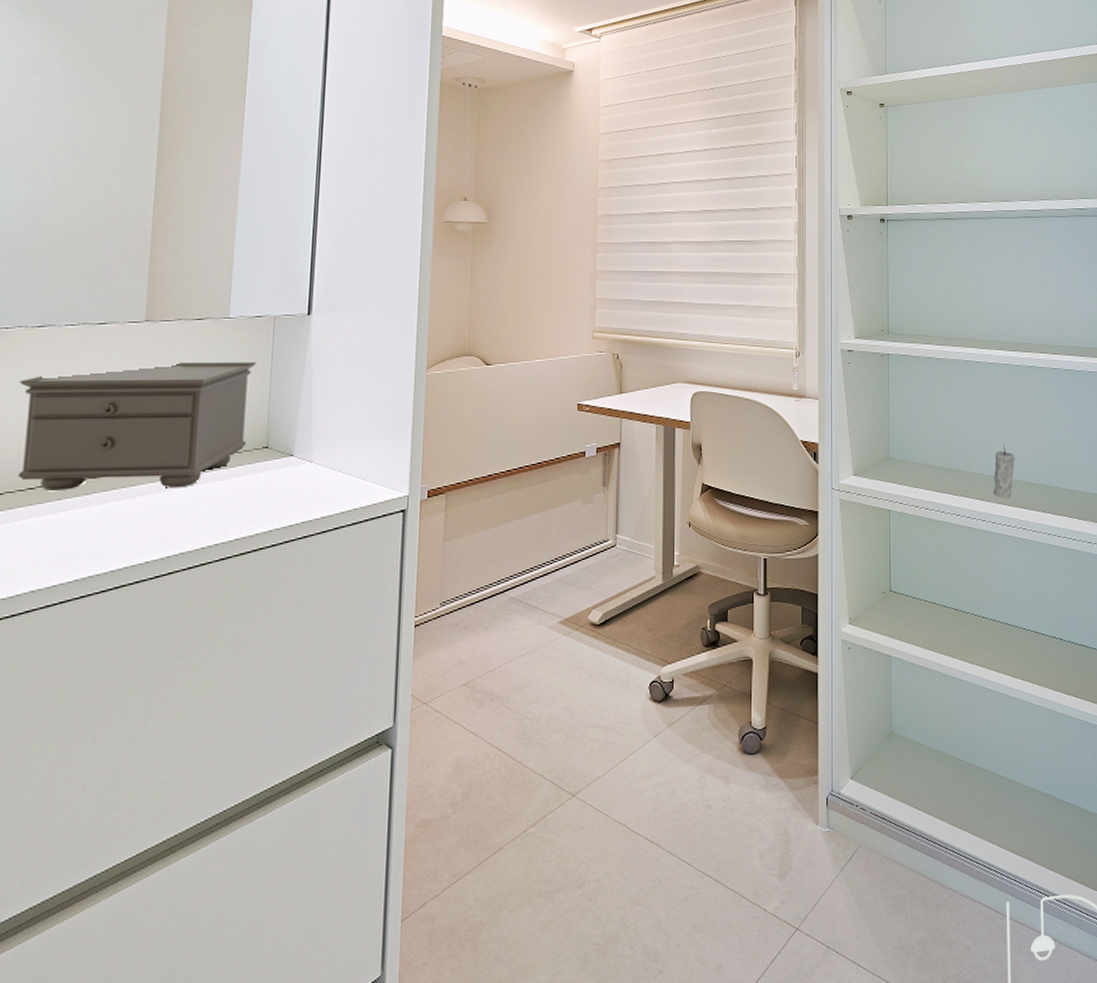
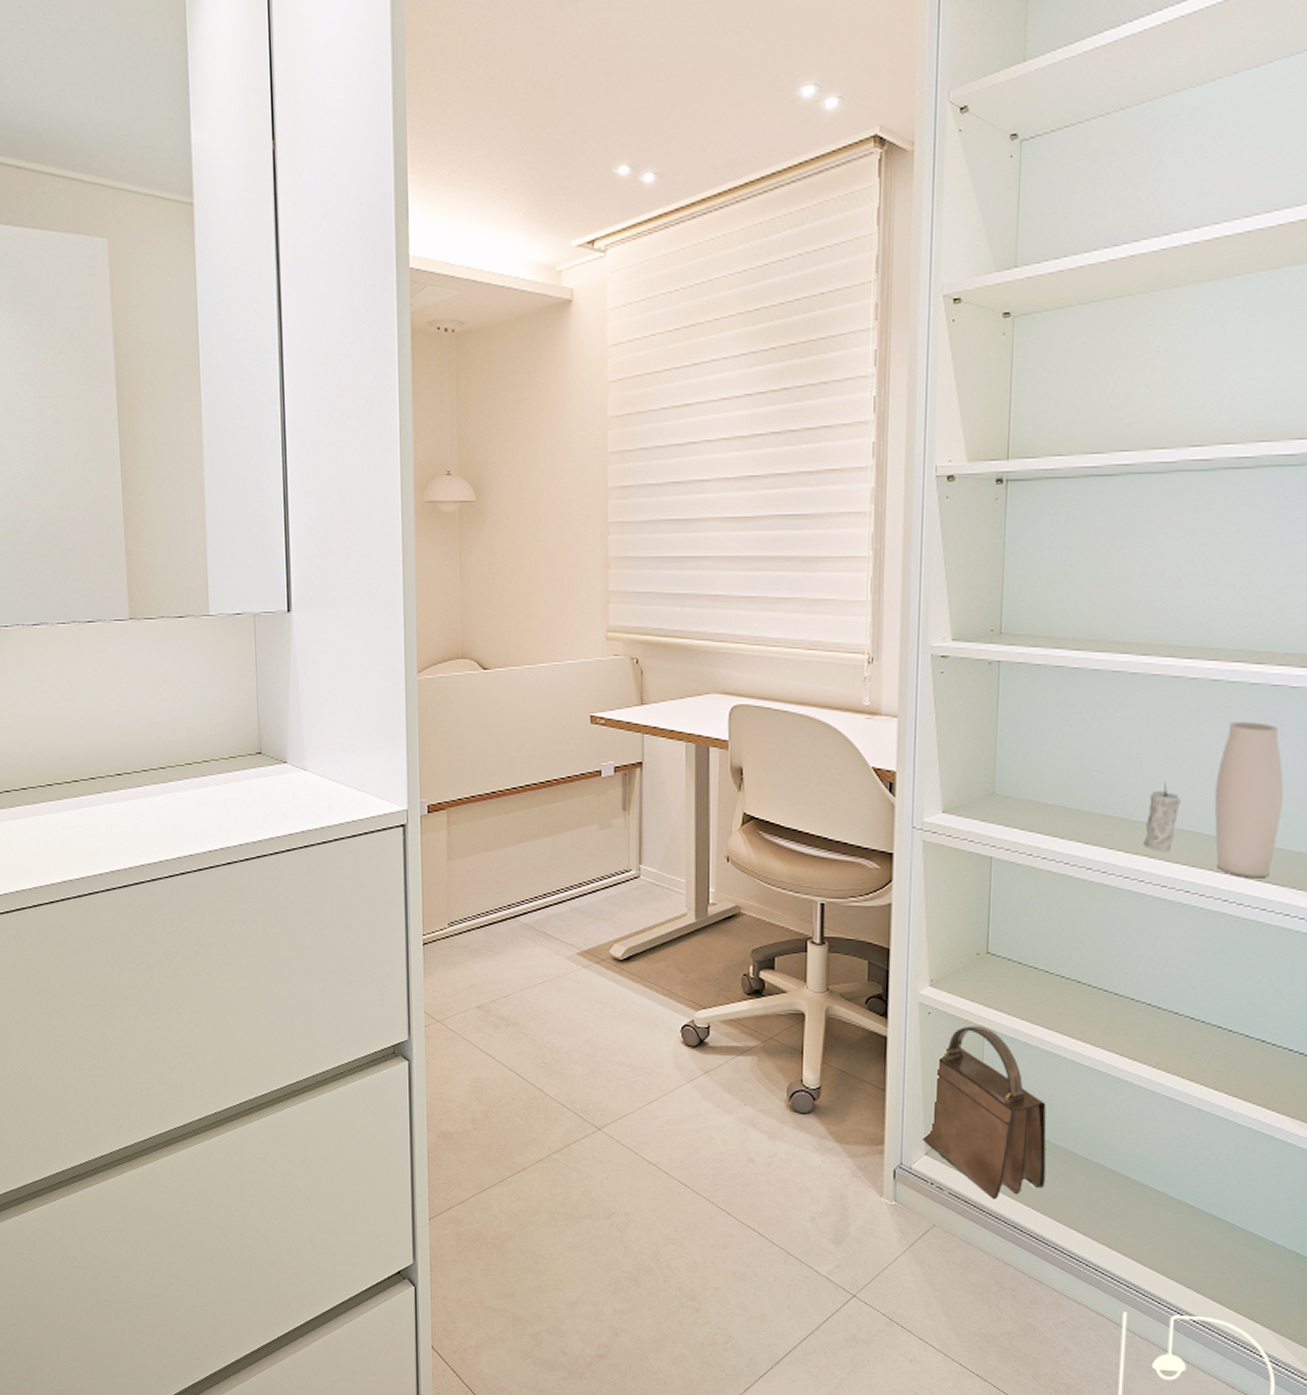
jewelry box: present [18,362,258,492] -> none [25,663,242,791]
handbag: none [848,654,943,813] -> present [922,1025,1047,1200]
vase: none [1036,397,1079,516] -> present [1214,722,1284,879]

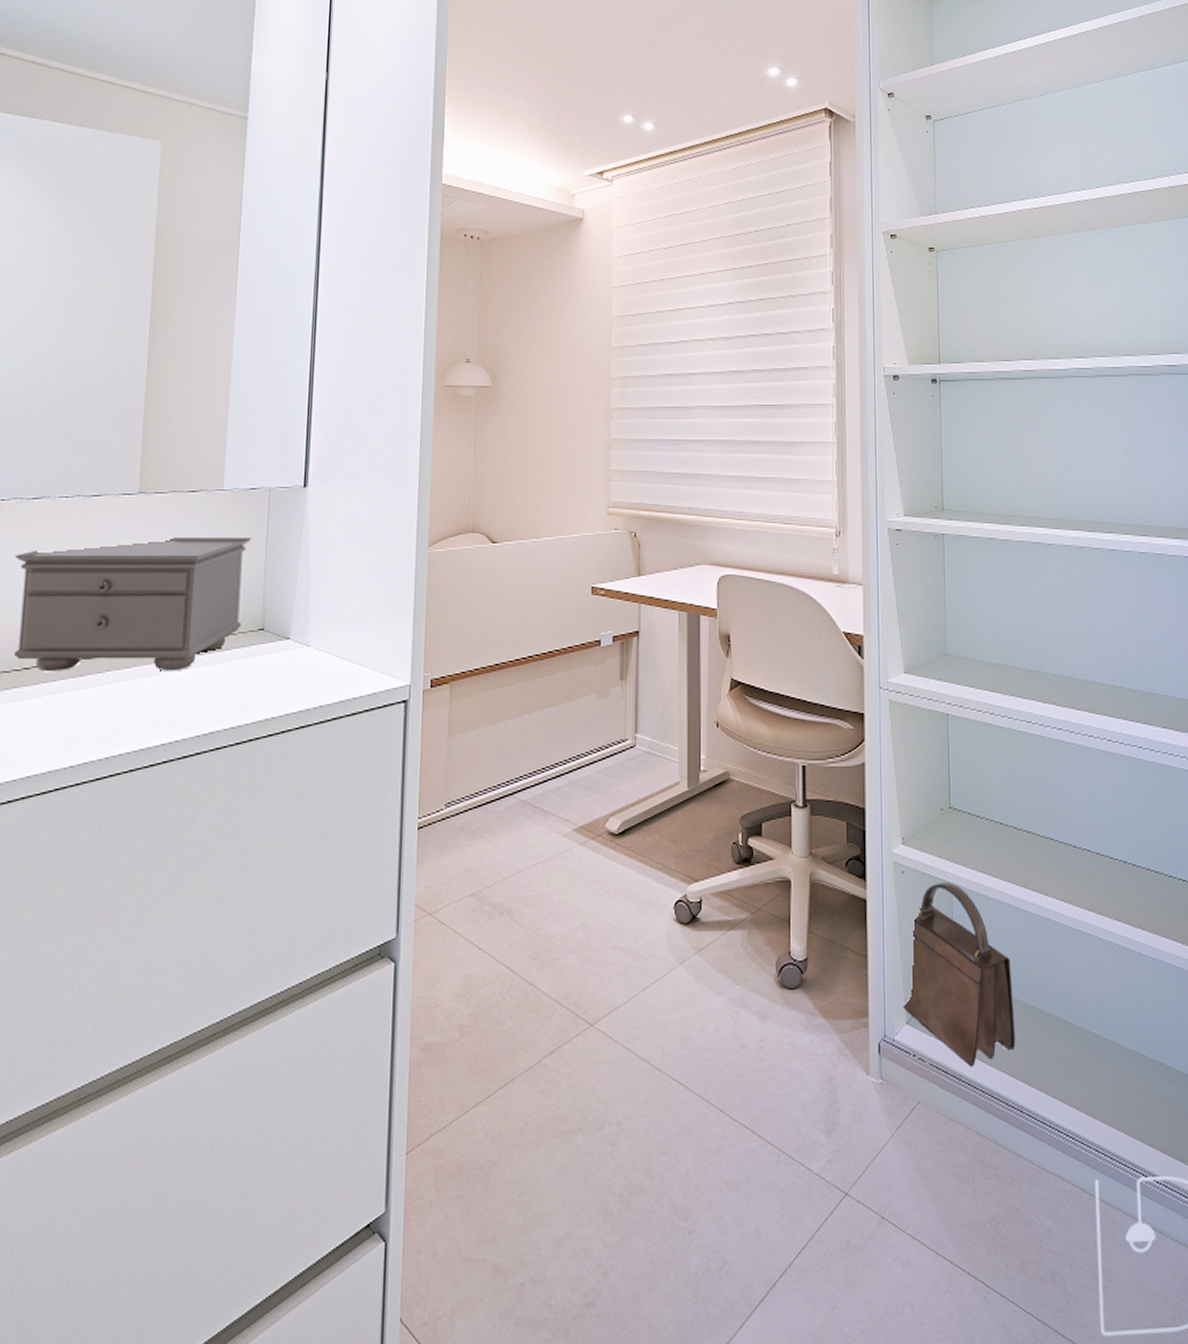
jewelry box: none [25,663,242,791] -> present [14,537,253,672]
candle: present [1143,782,1181,853] -> none [1070,640,1097,704]
vase: present [1214,722,1284,879] -> none [1121,586,1175,726]

